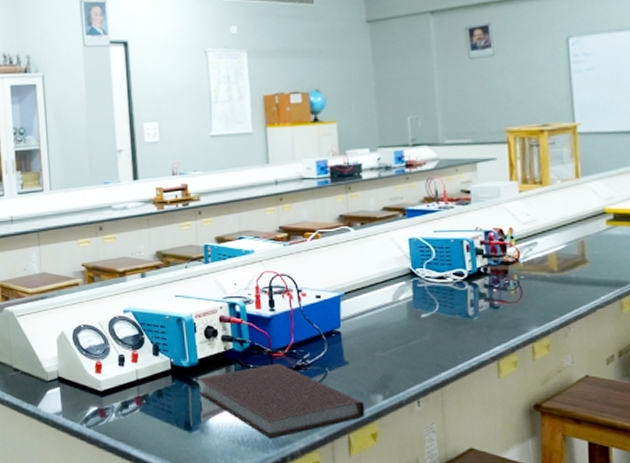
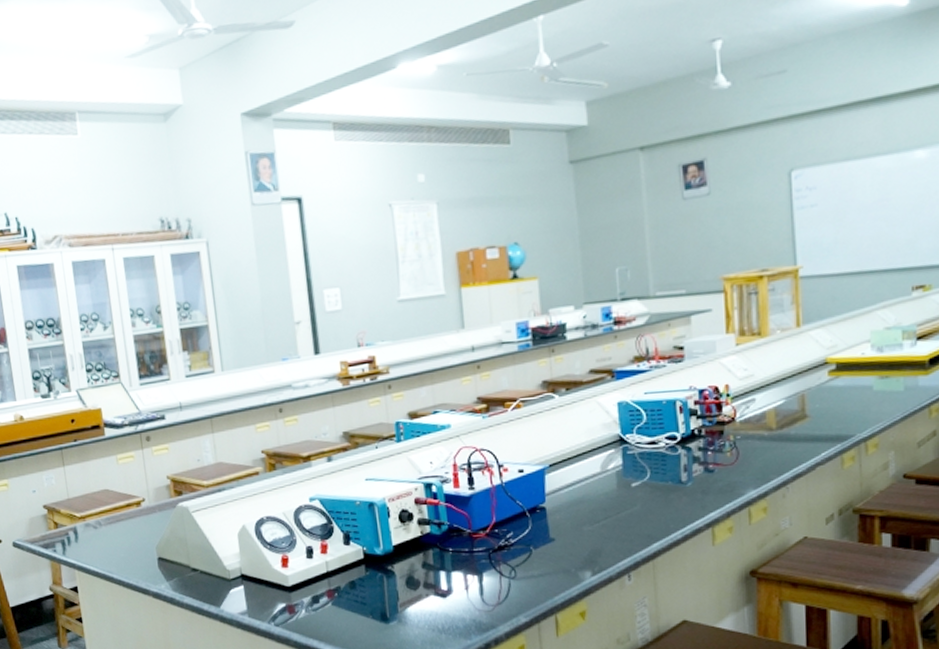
notebook: present [197,363,366,439] -> none [393,545,573,625]

